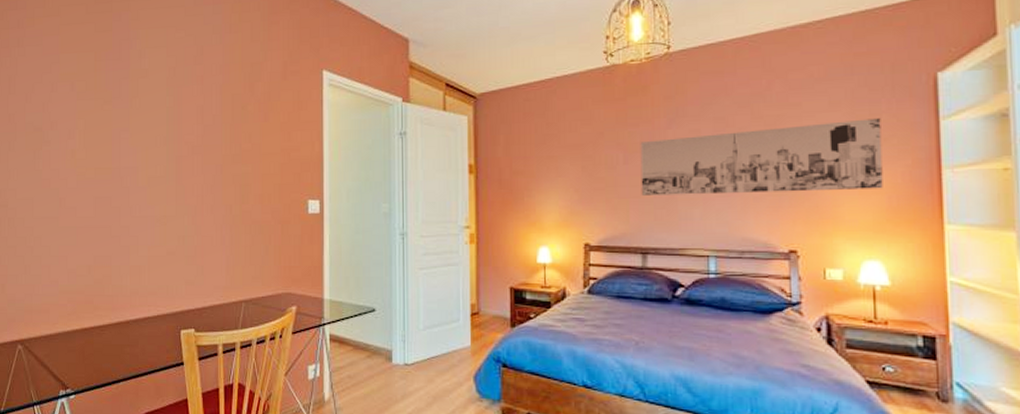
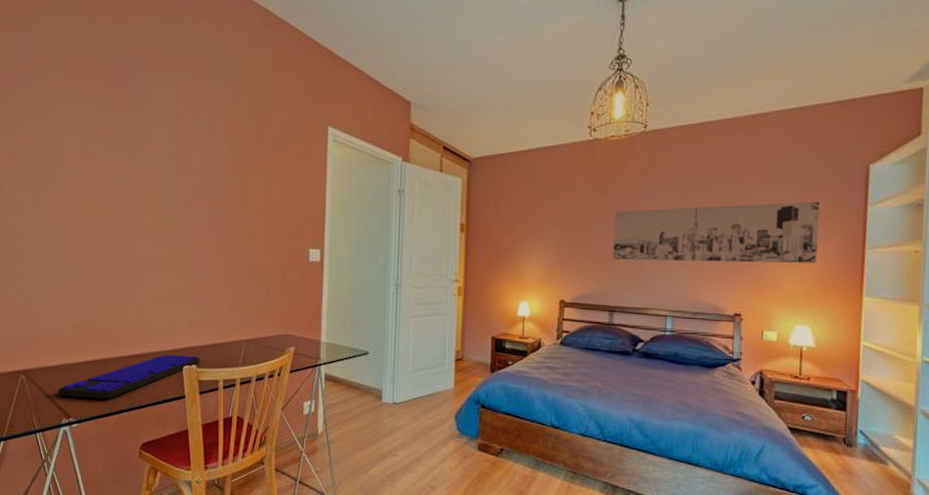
keyboard: none [55,318,198,368] -> present [58,354,200,399]

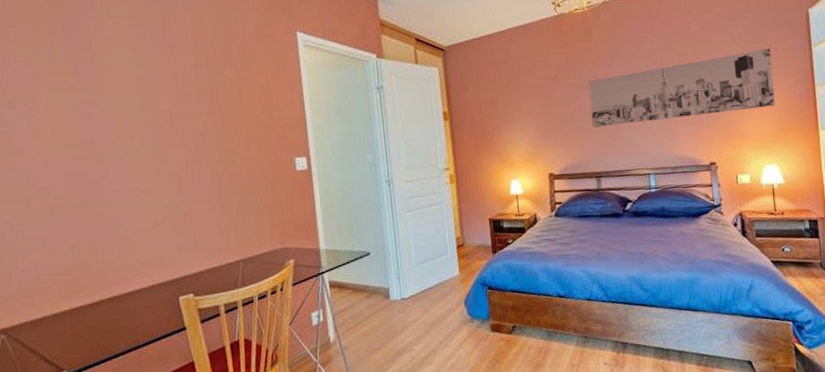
keyboard: present [58,354,200,399] -> none [45,285,197,350]

